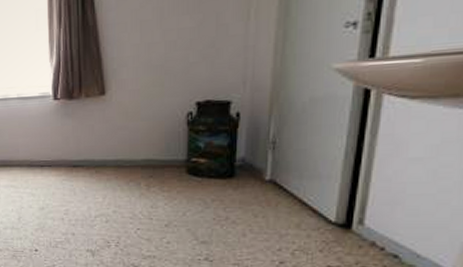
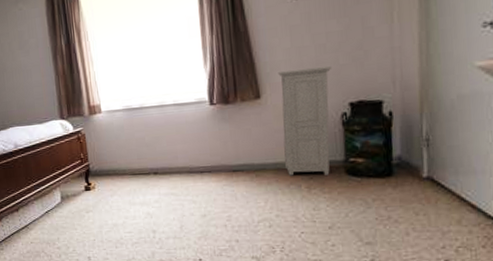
cabinet: none [125,64,182,174] -> present [278,66,333,176]

